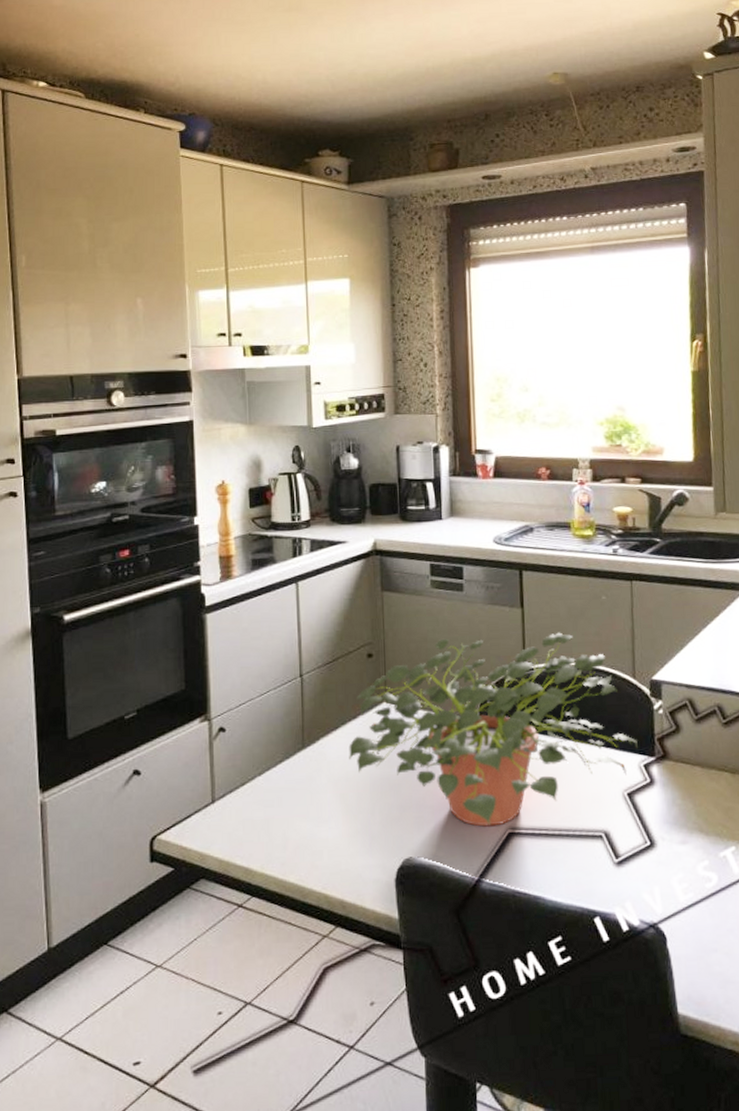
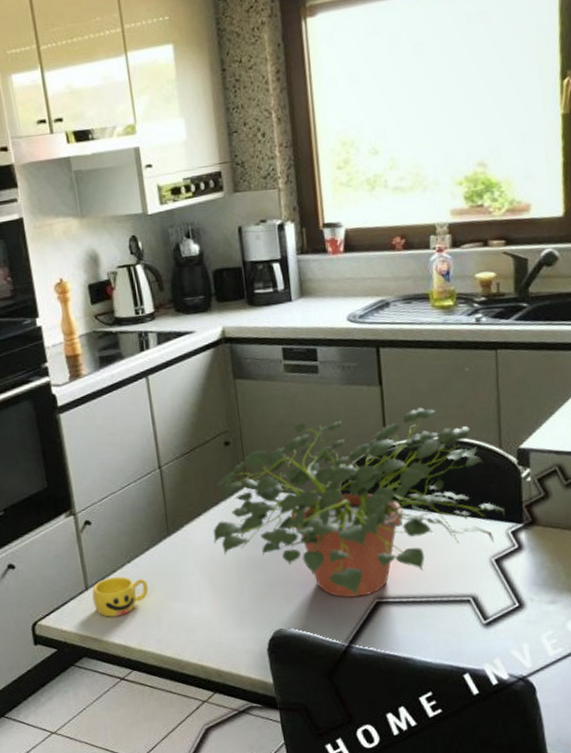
cup: none [218,790,277,835] -> present [92,577,149,617]

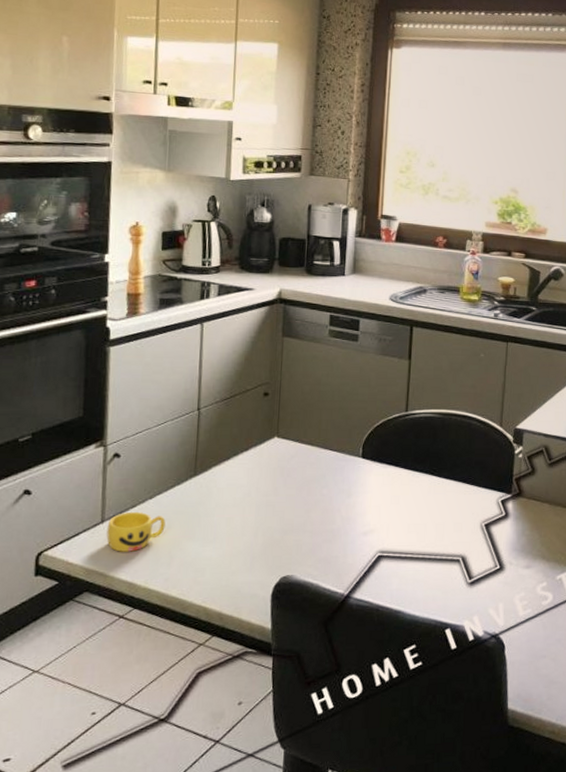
potted plant: present [213,407,505,598] -> none [238,382,498,550]

